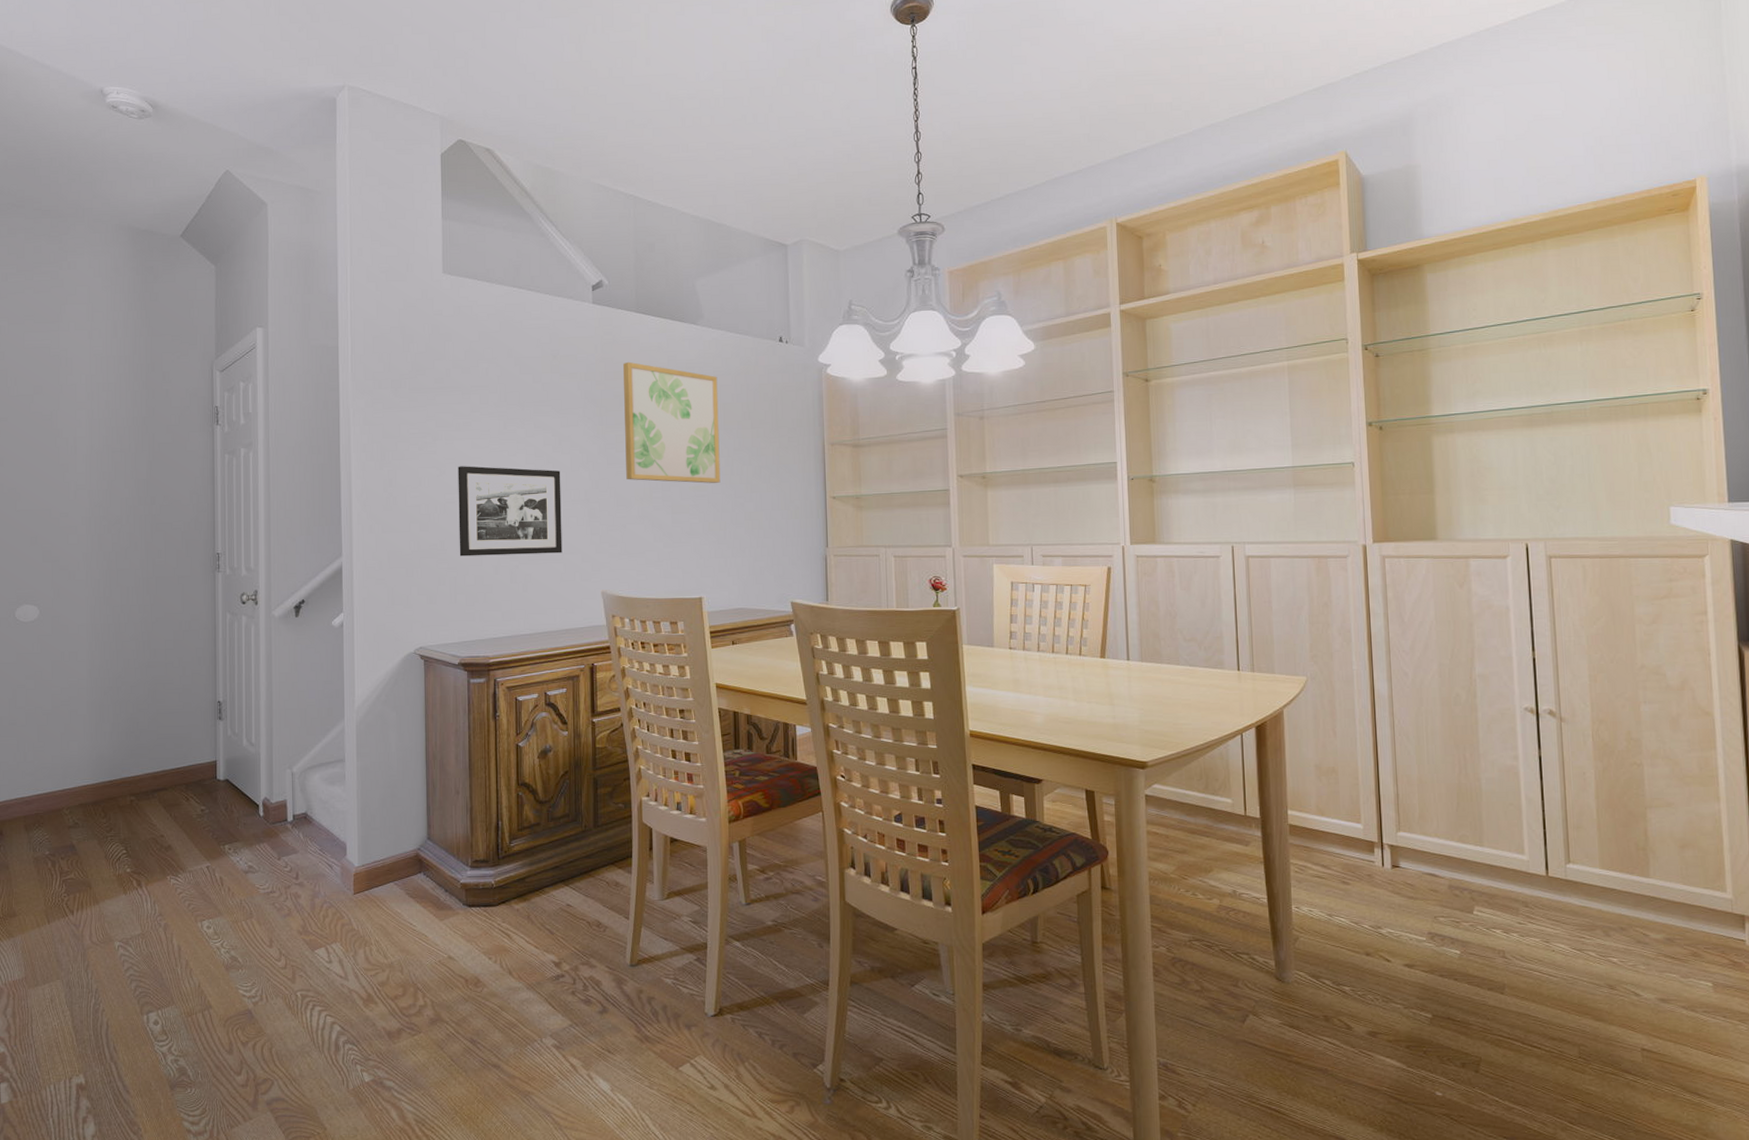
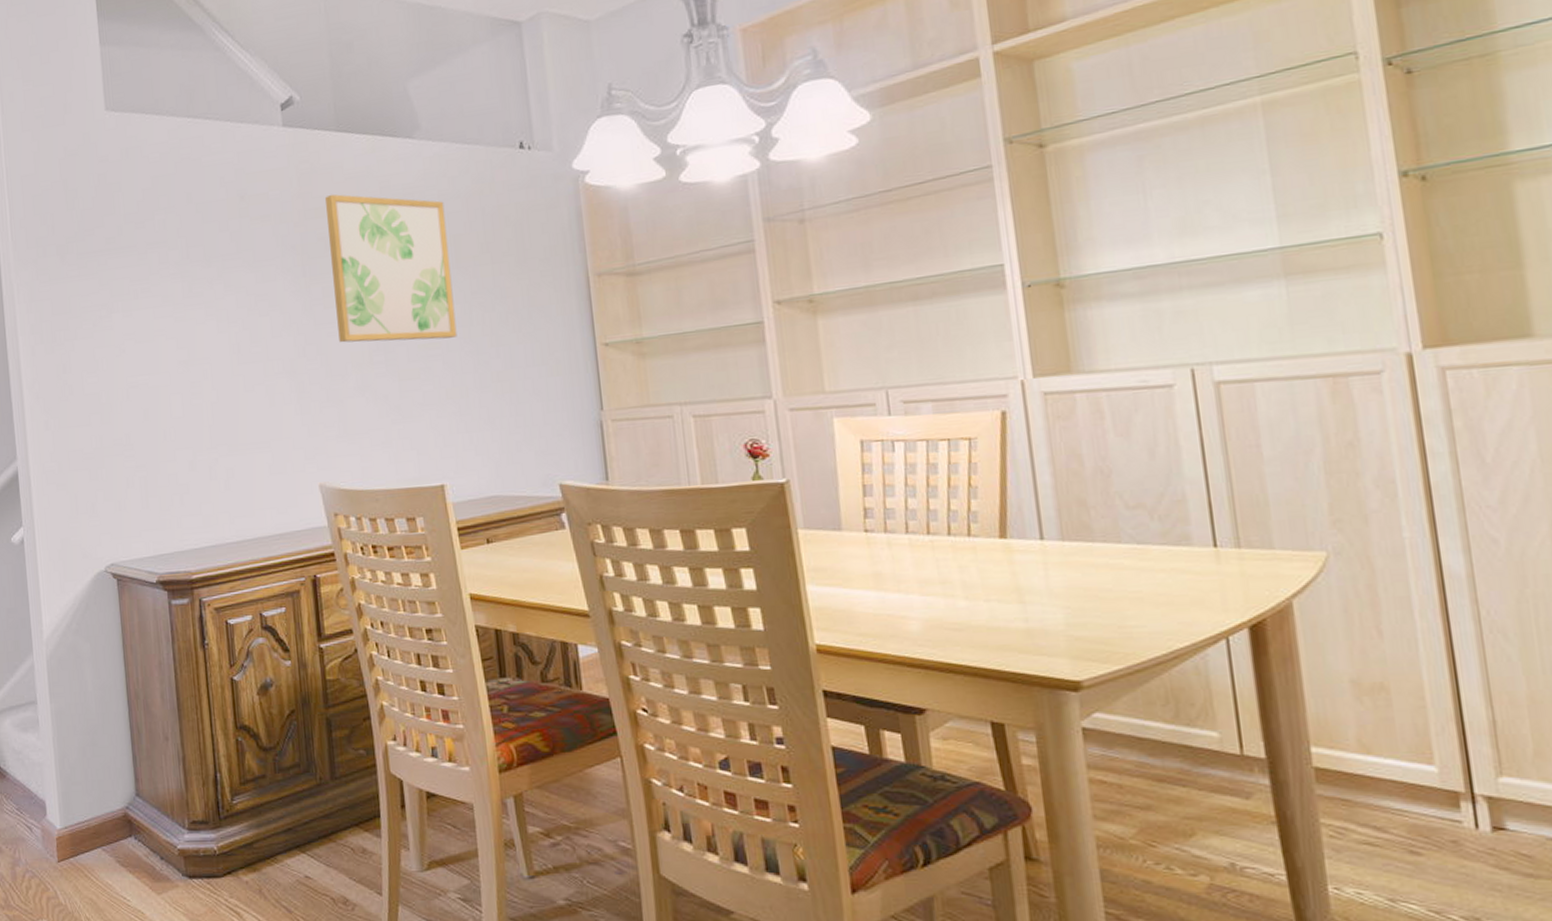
picture frame: present [458,466,563,557] -> none [139,337,269,452]

